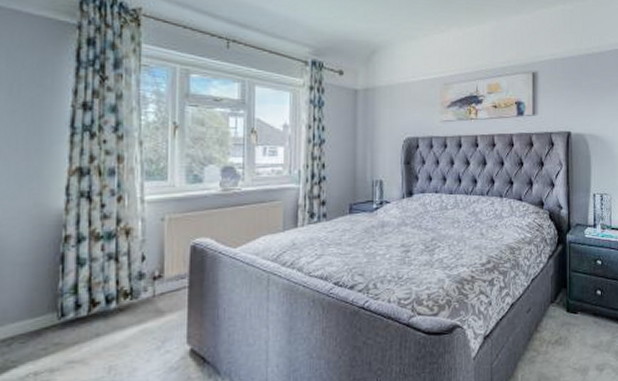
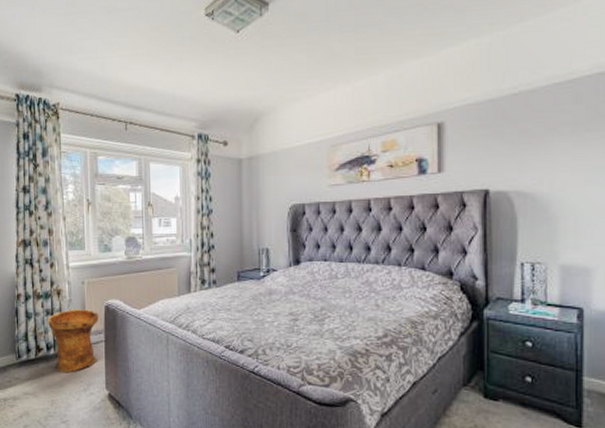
woven basket: none [108,249,182,330] -> present [47,308,99,373]

